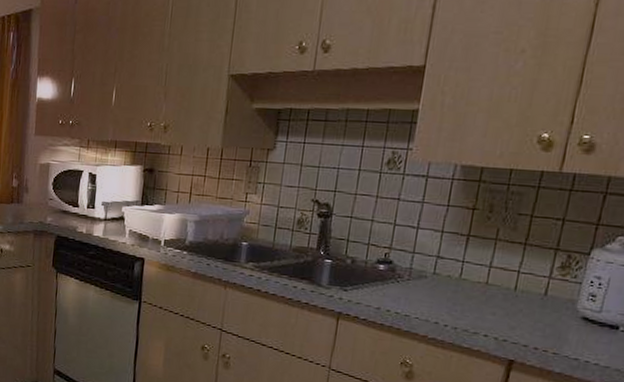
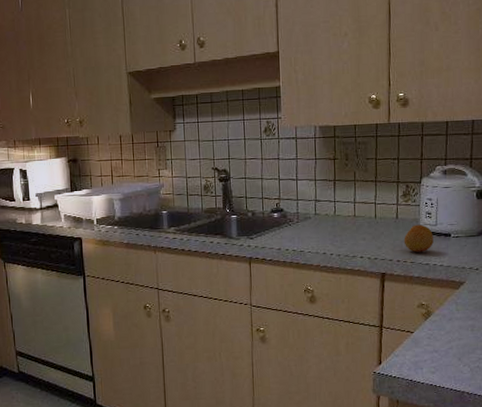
fruit: none [548,307,593,343] -> present [403,224,433,252]

